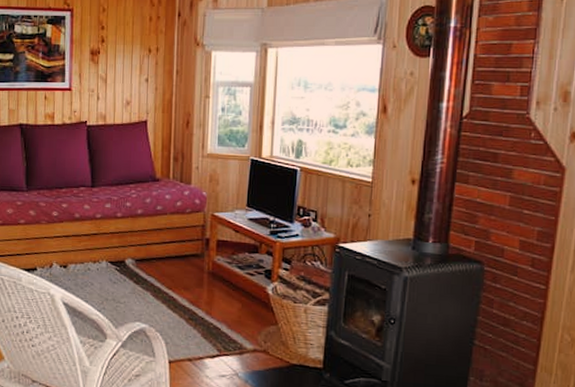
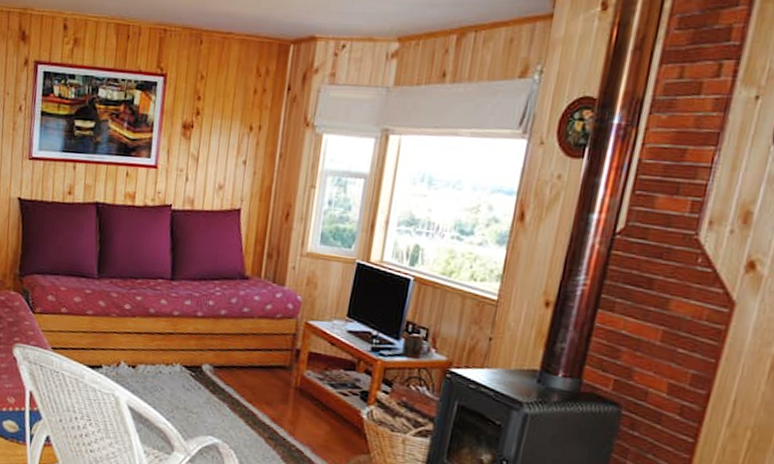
mug: none [295,217,321,238] -> present [401,334,432,359]

